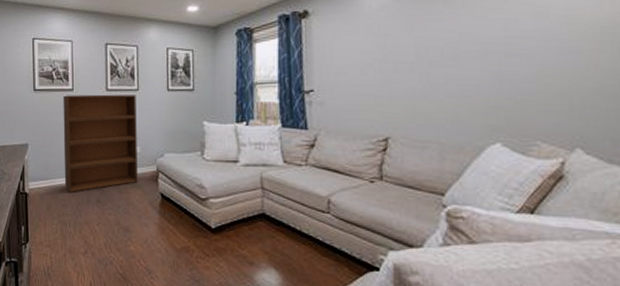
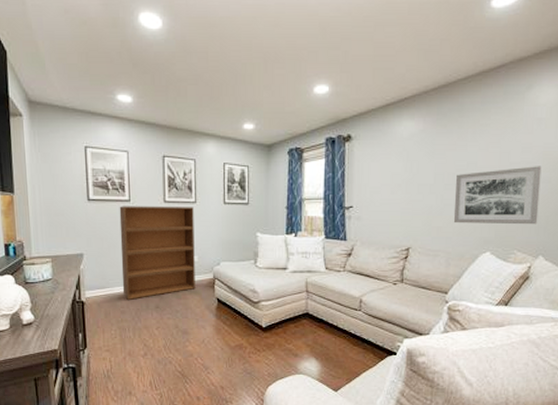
wall art: none [444,33,569,108] -> present [453,166,542,225]

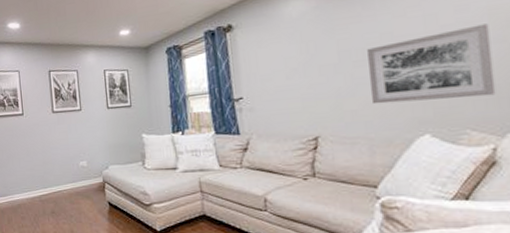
bookshelf: present [119,206,195,300] -> none [14,114,87,206]

